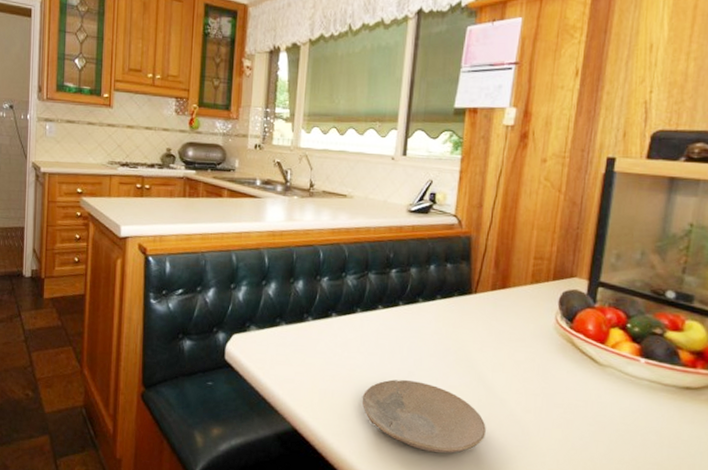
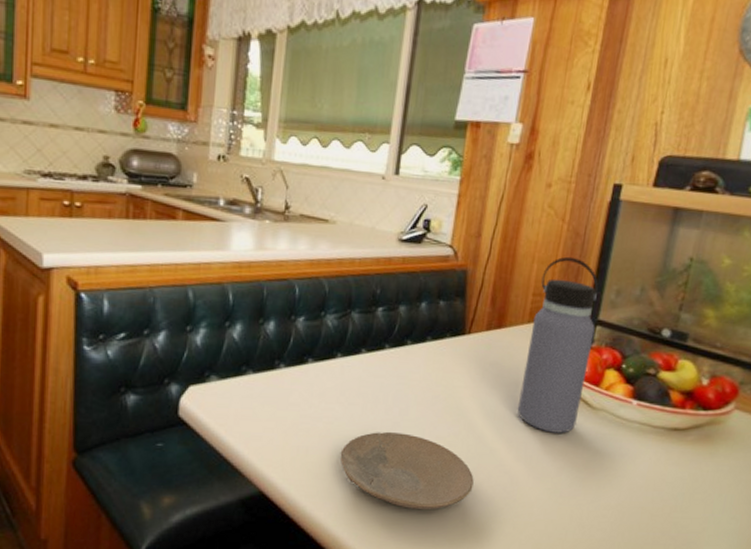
water bottle: none [524,223,599,388] -> present [517,256,599,433]

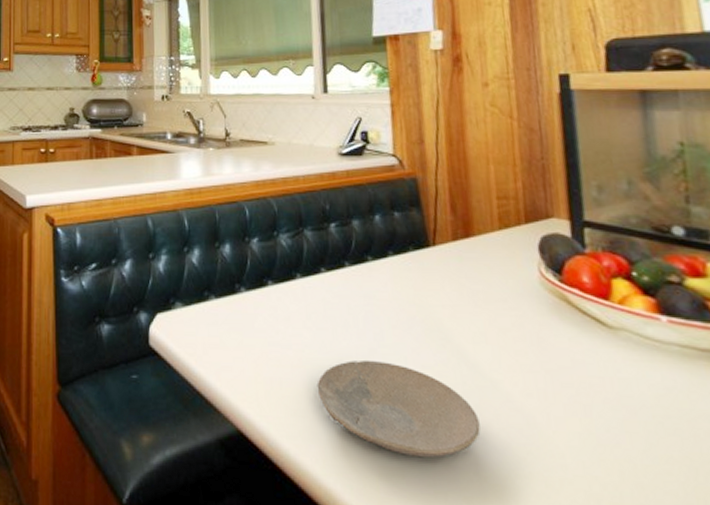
water bottle: present [517,256,599,433] -> none [502,154,593,360]

